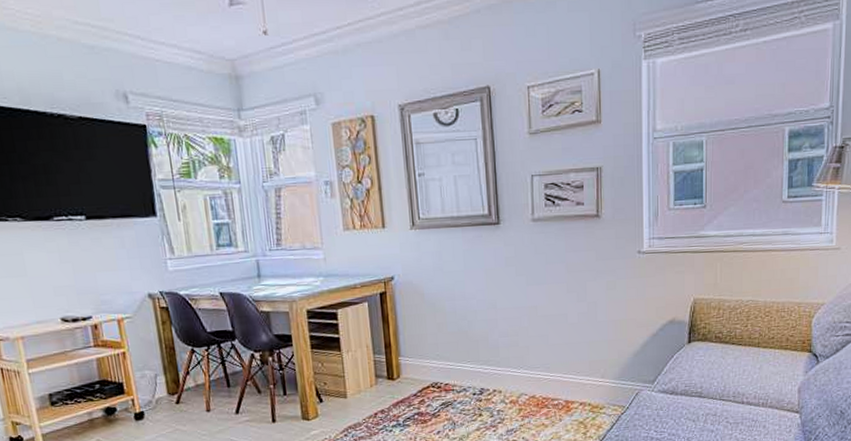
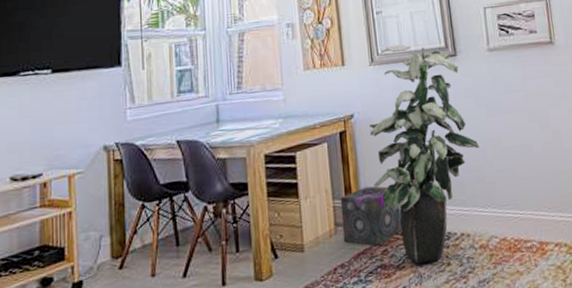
speaker: none [380,343,439,396] -> present [340,185,402,246]
indoor plant: none [409,209,516,413] -> present [369,44,479,264]

